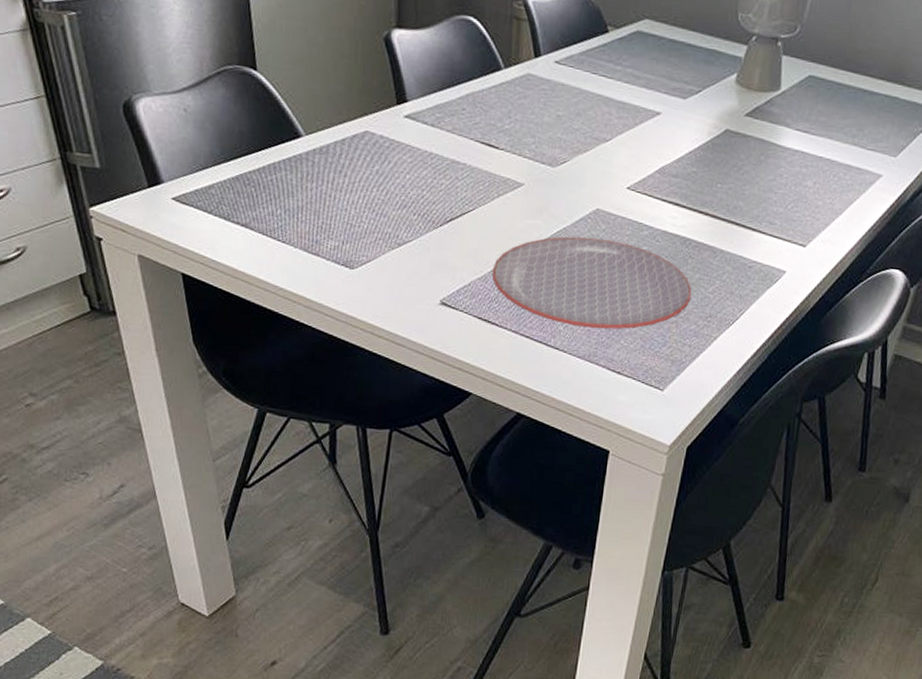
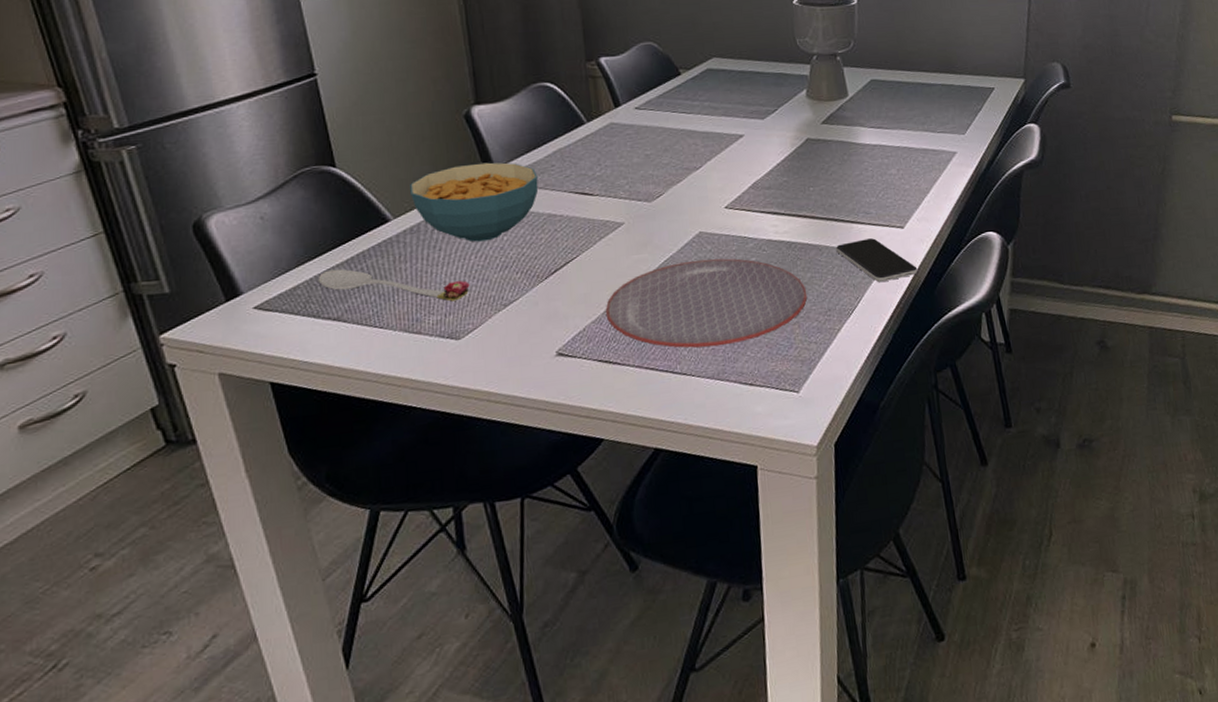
spoon: none [231,175,369,231] -> present [318,269,470,301]
cereal bowl: none [324,91,447,176] -> present [410,162,539,242]
smartphone: none [731,250,810,300] -> present [836,238,918,283]

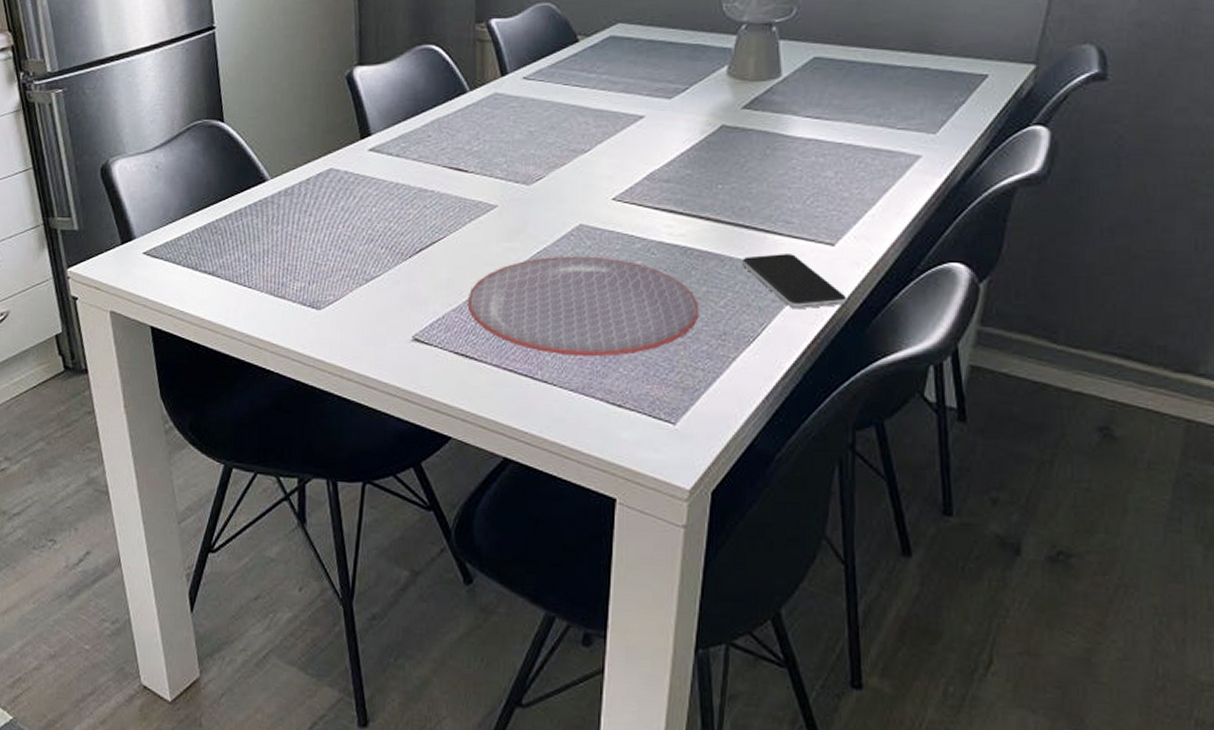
spoon: present [318,269,470,301] -> none [199,224,335,270]
cereal bowl: present [410,162,539,242] -> none [288,128,413,211]

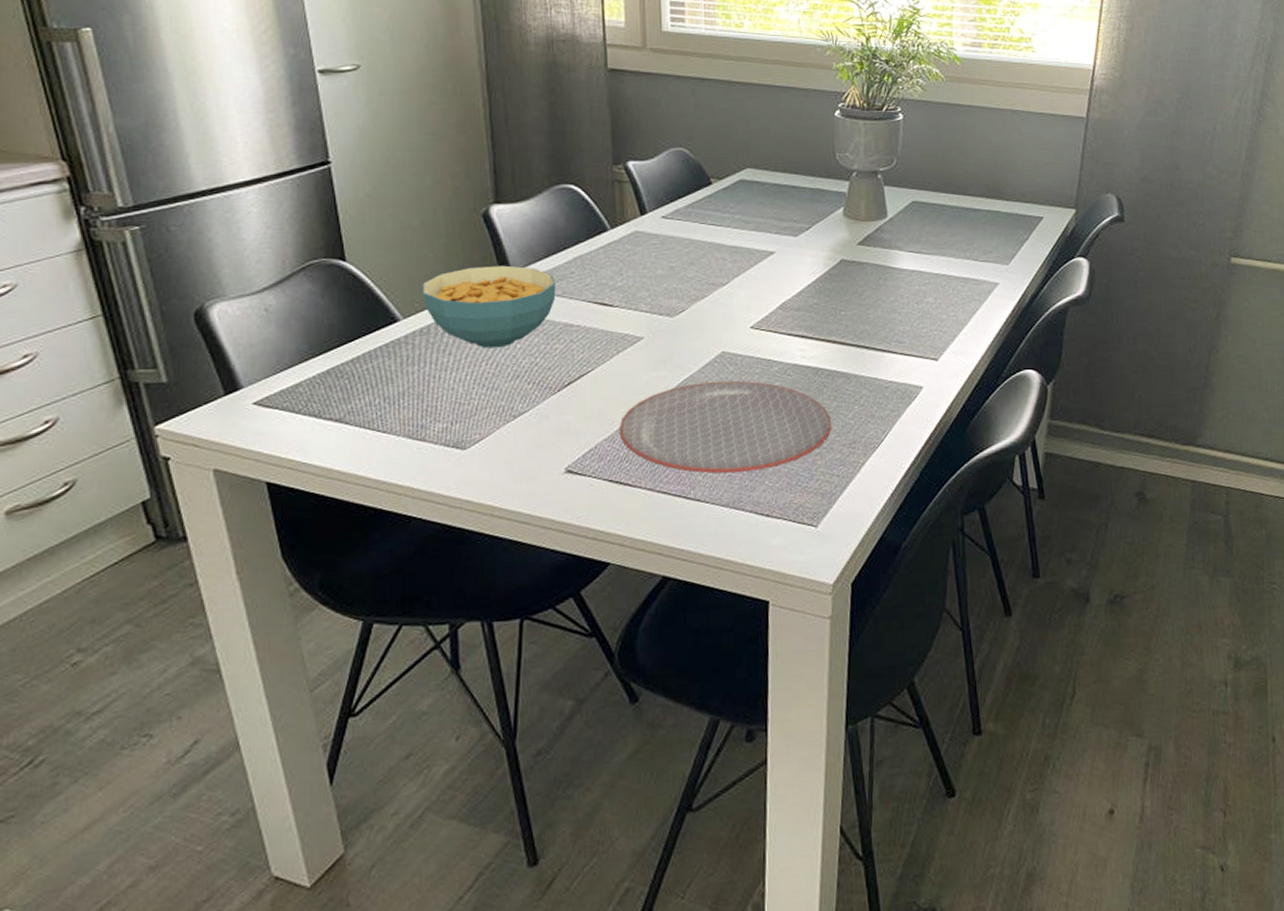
cereal bowl: none [288,128,413,211] -> present [422,265,556,348]
smartphone: present [743,254,847,310] -> none [865,369,950,417]

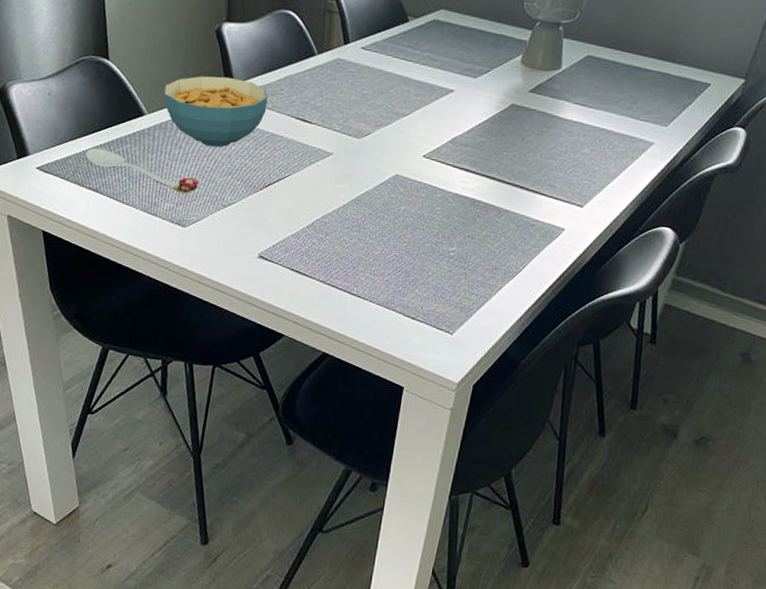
spoon: none [321,368,479,409] -> present [85,148,199,194]
plate: present [619,380,832,473] -> none [303,198,480,280]

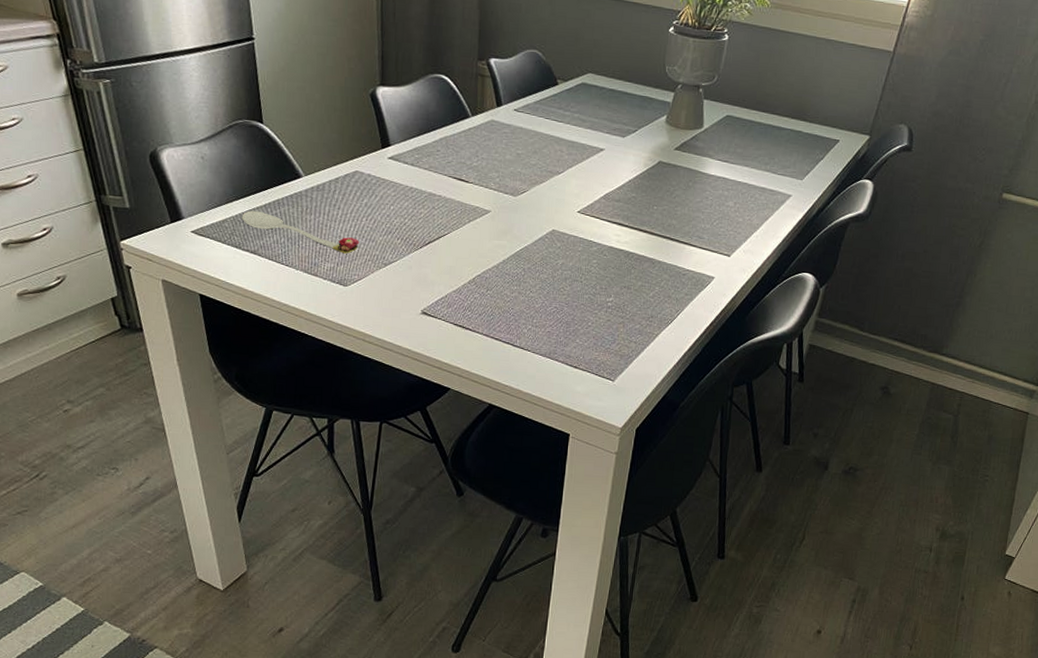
cereal bowl: present [164,76,268,148] -> none [320,138,425,208]

